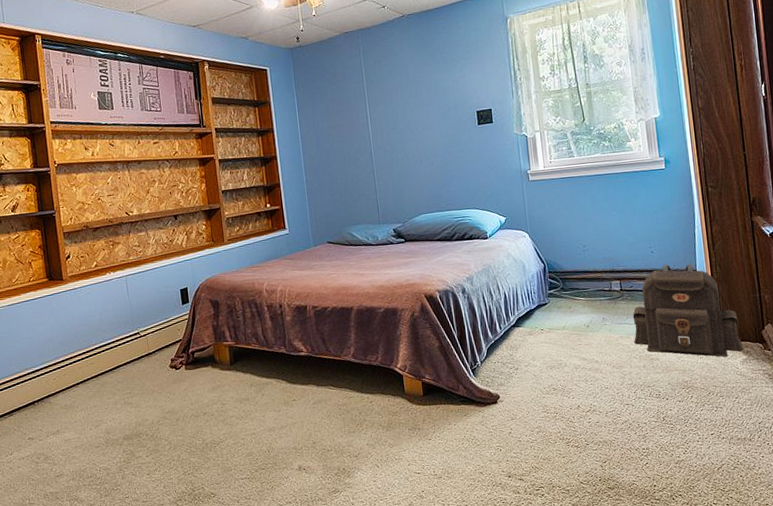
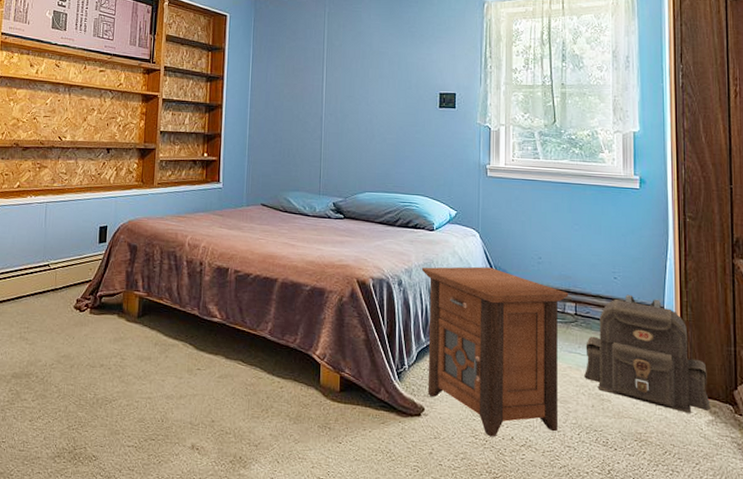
nightstand: none [481,262,616,409] -> present [421,266,569,437]

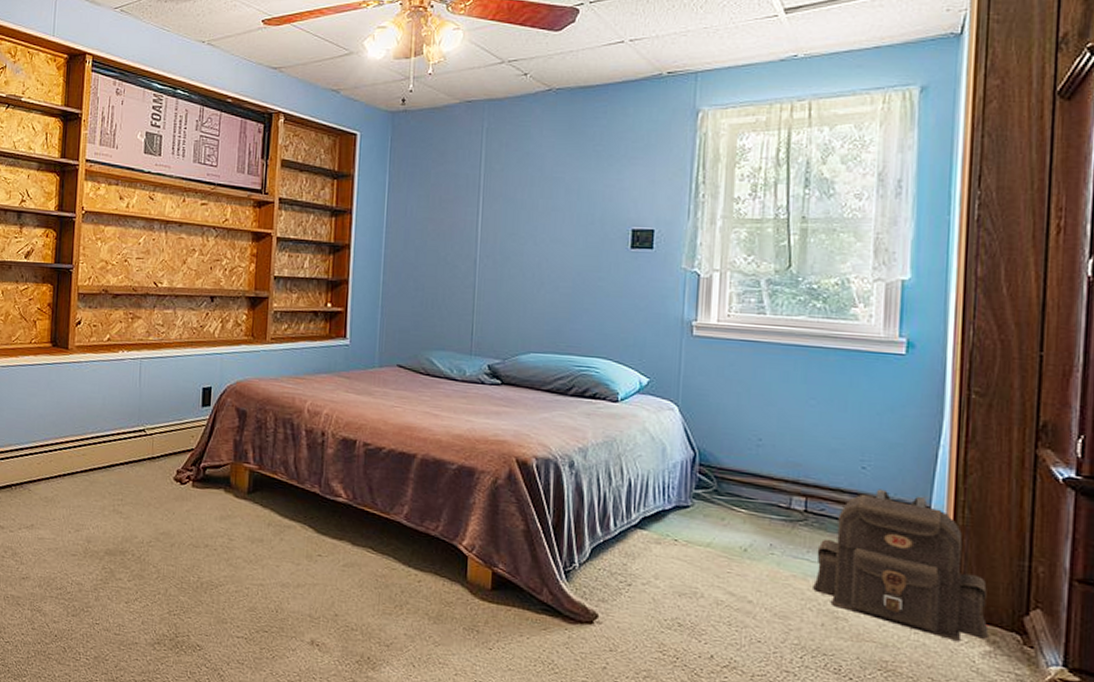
nightstand: present [421,266,569,437] -> none [600,446,798,655]

